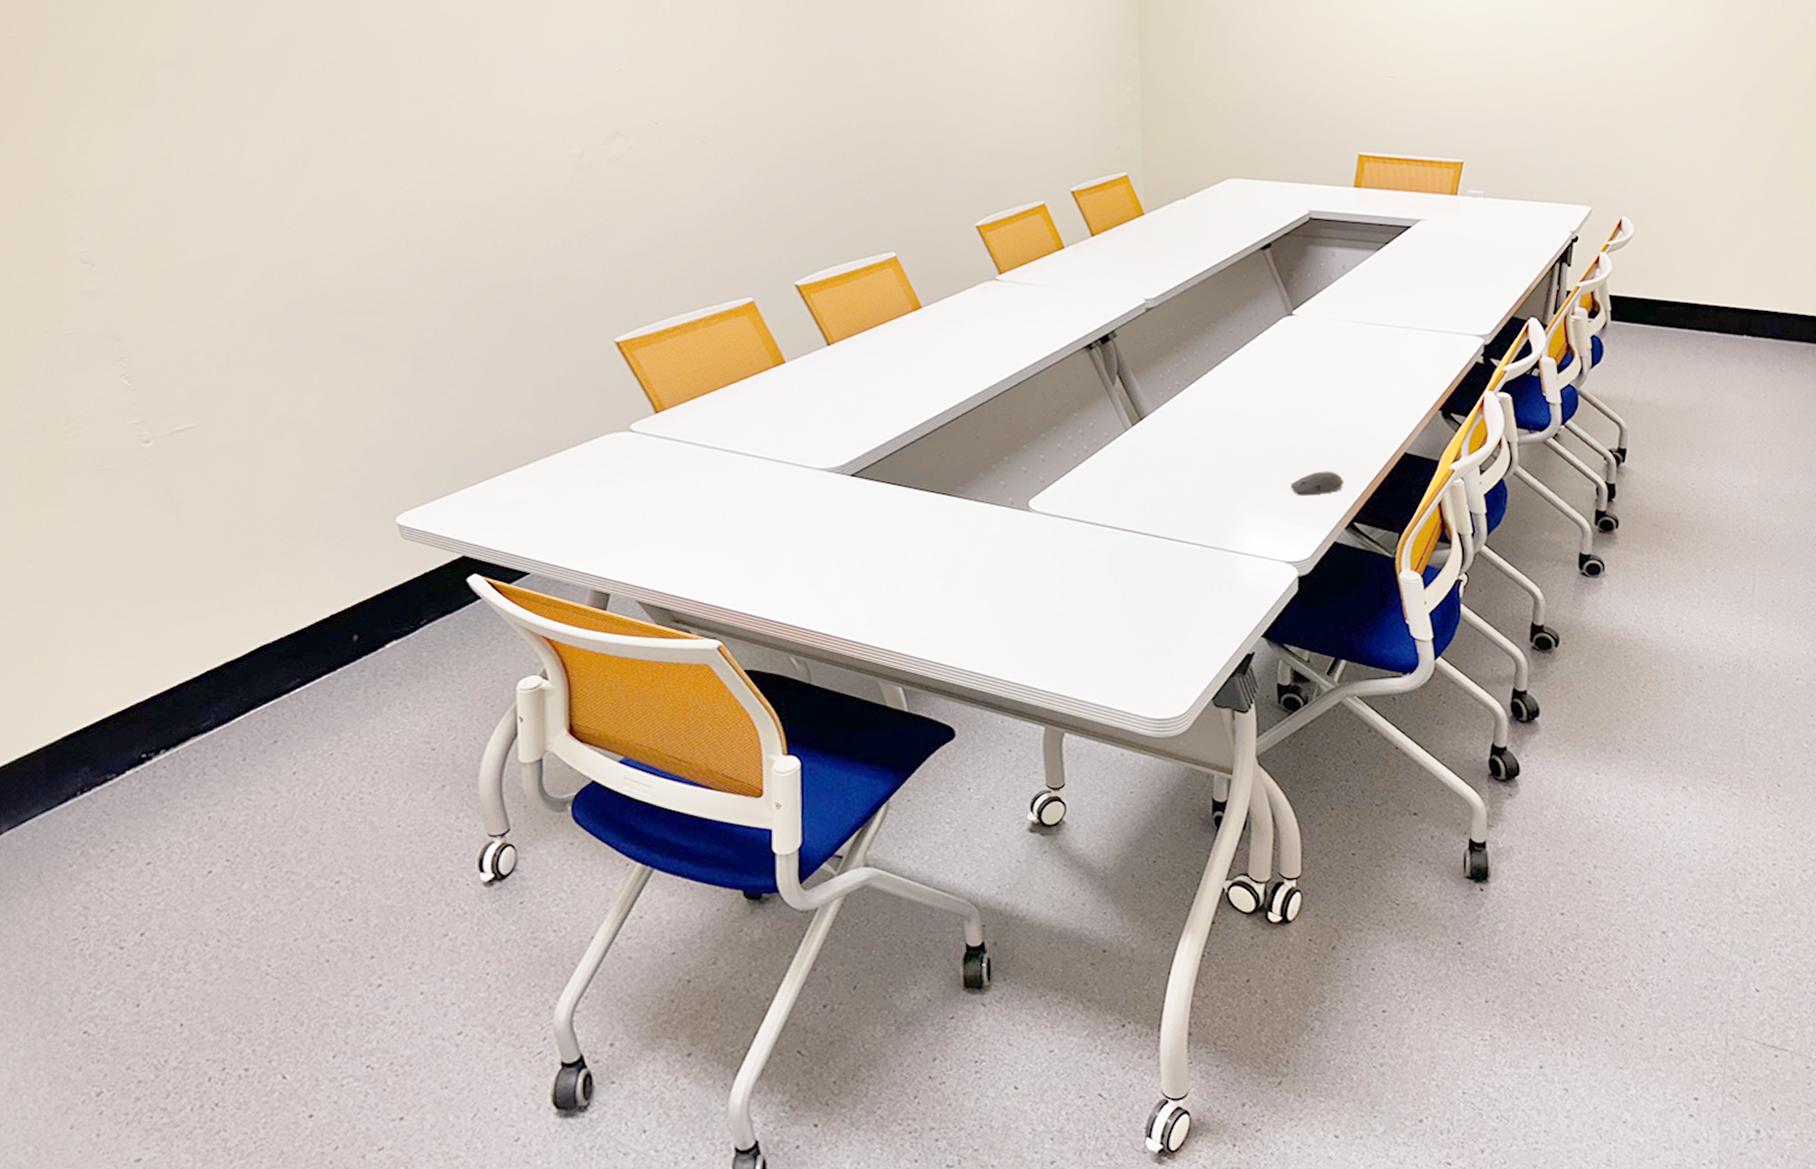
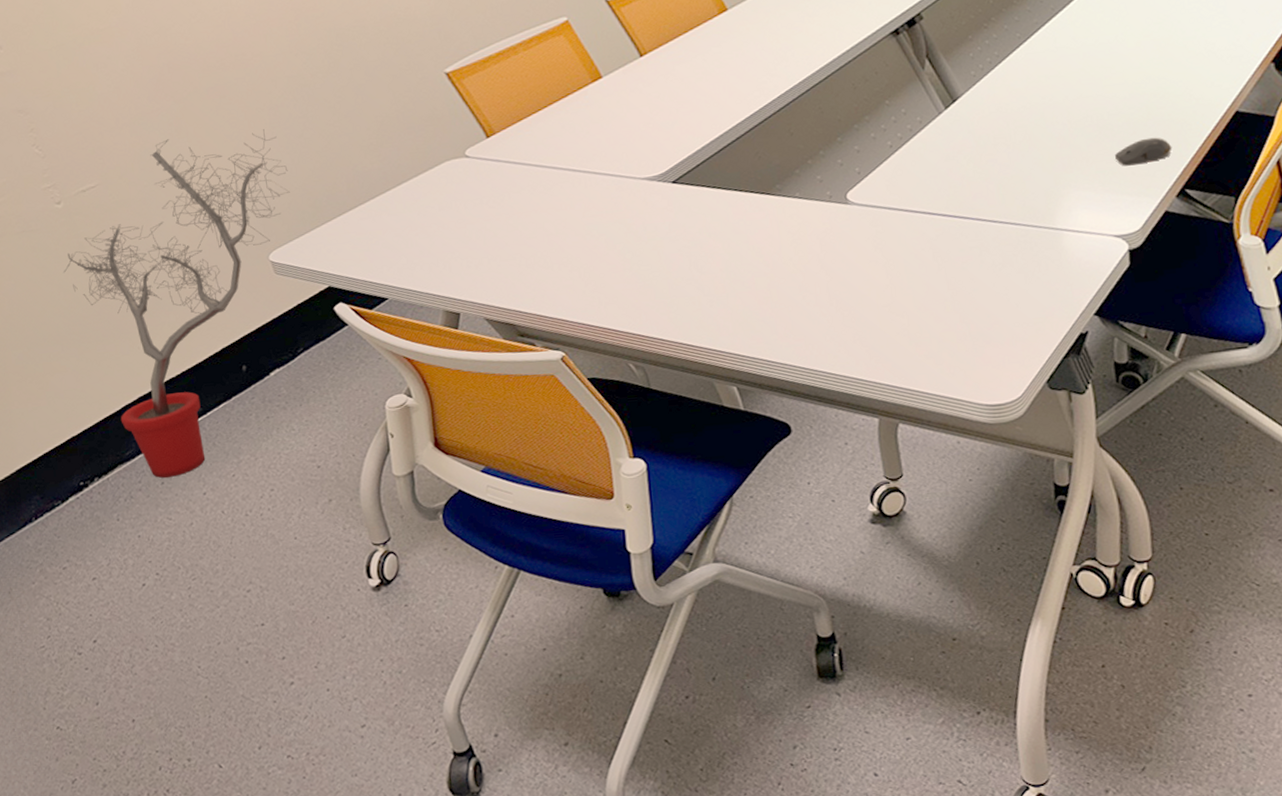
potted tree: none [145,382,427,753] -> present [64,129,290,478]

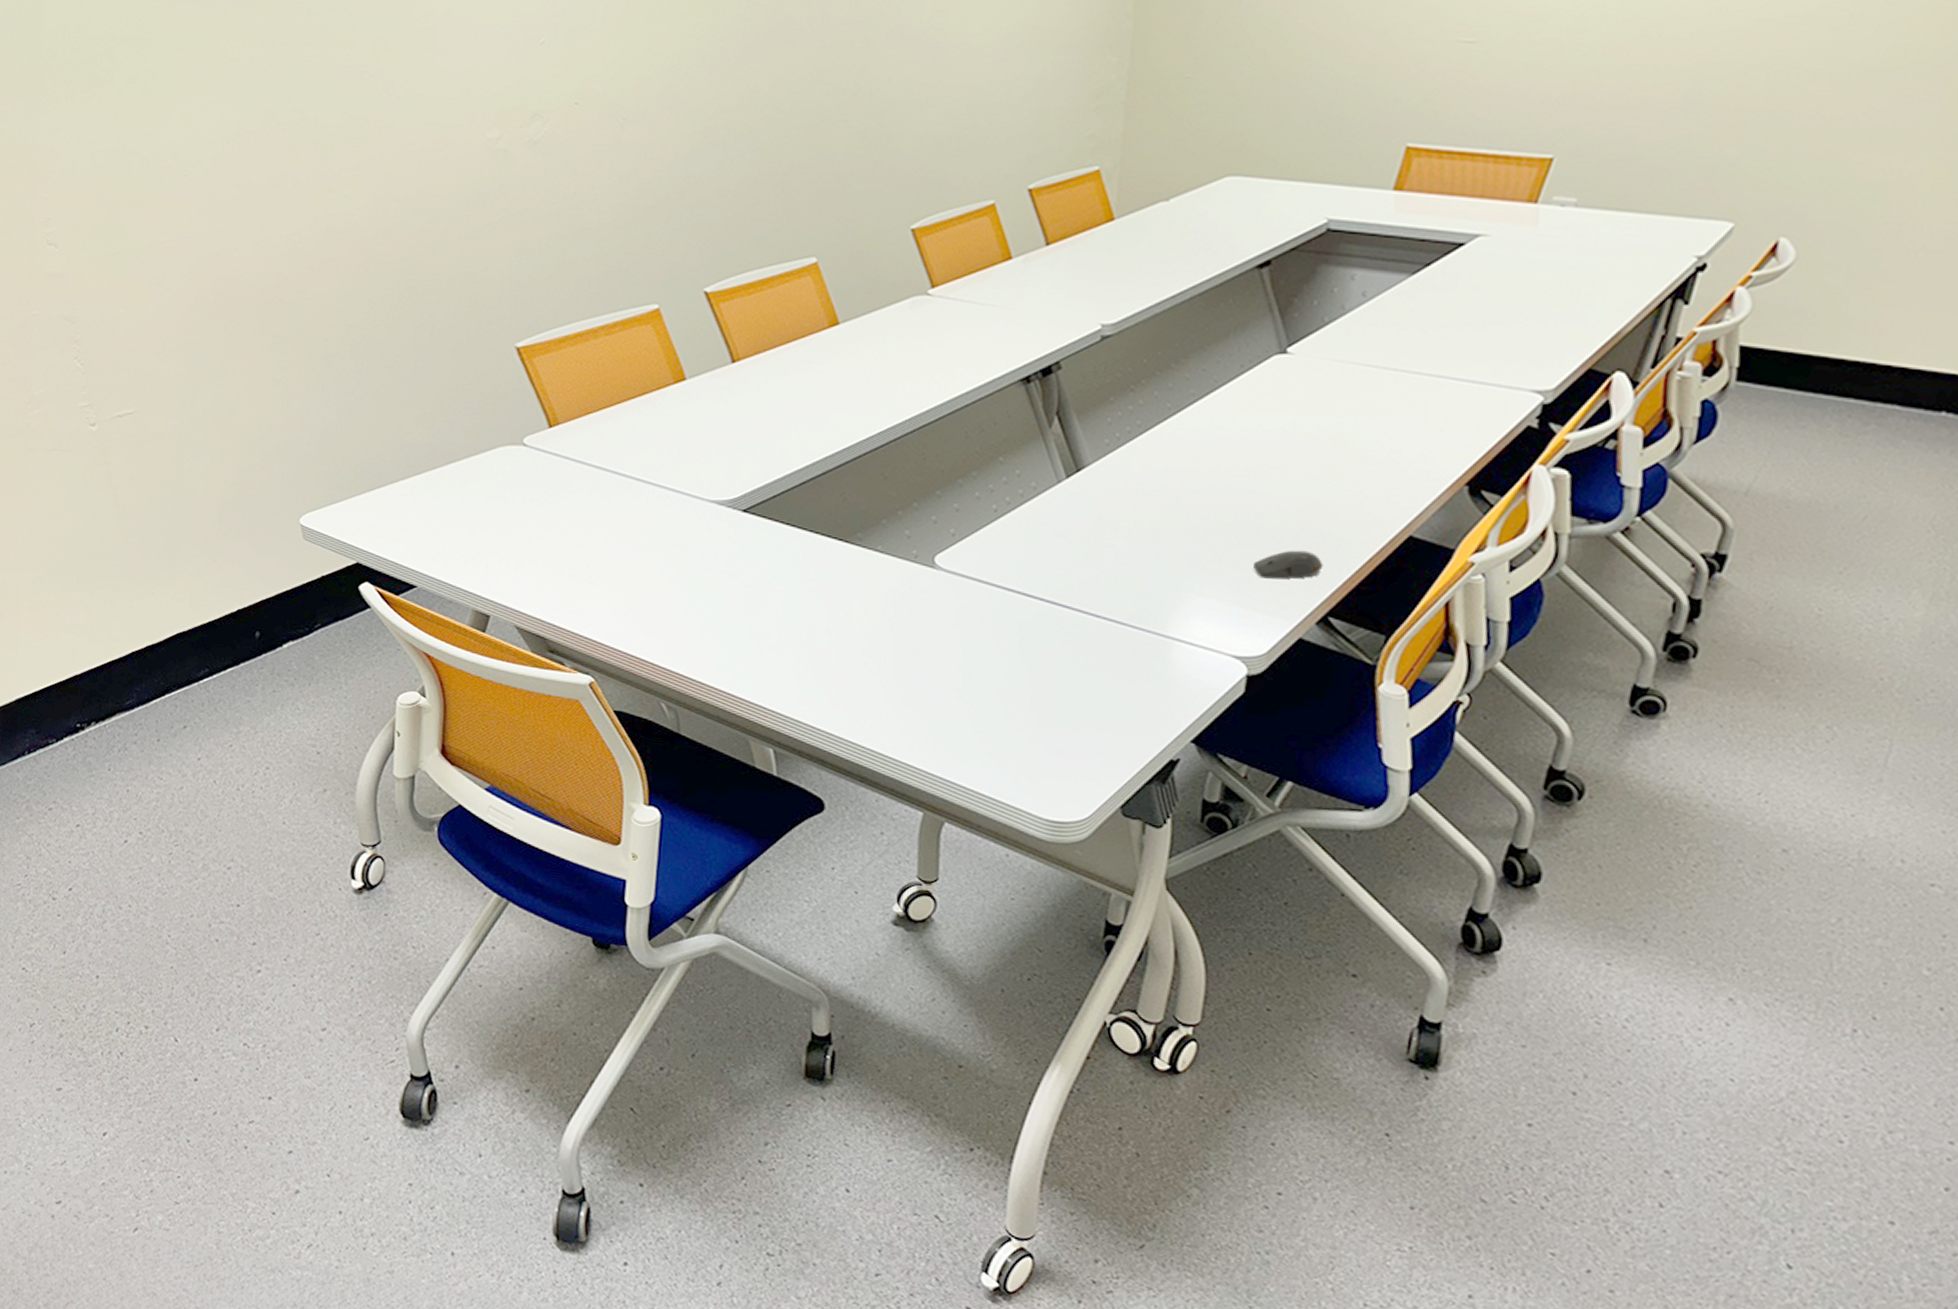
potted tree: present [64,129,290,478] -> none [89,374,333,736]

